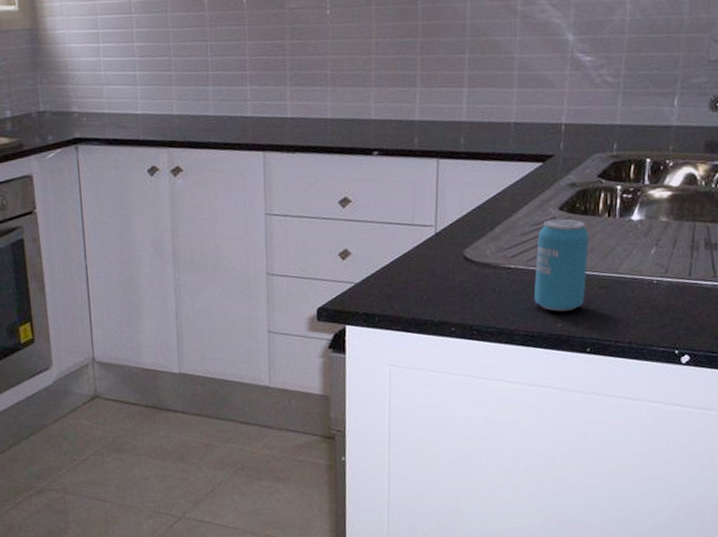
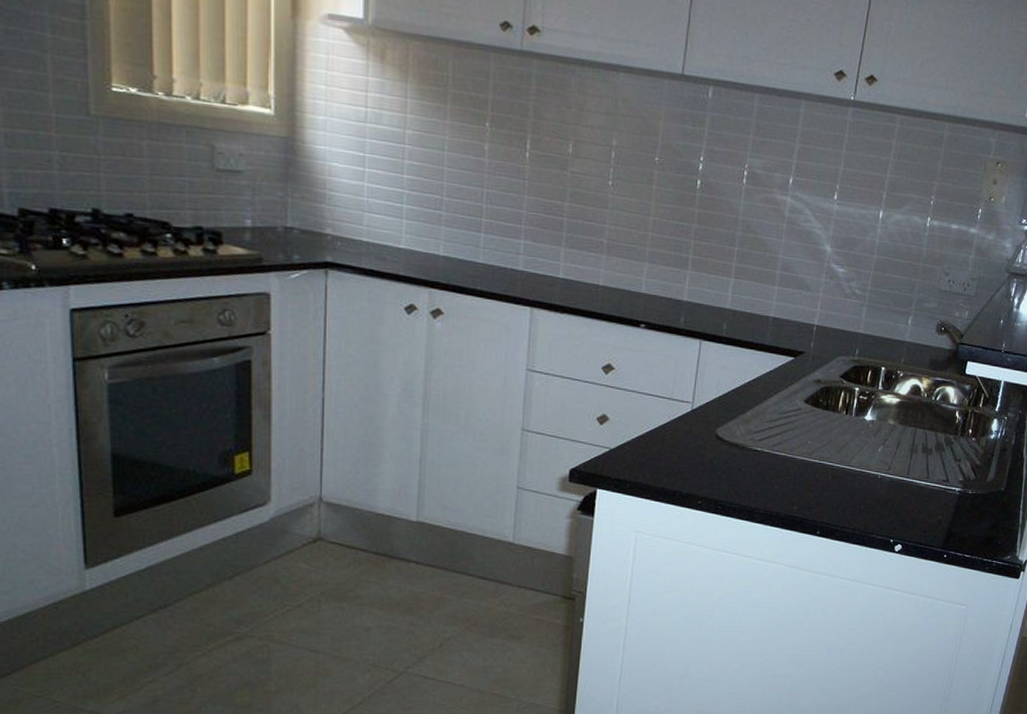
beverage can: present [533,218,590,312] -> none [775,410,829,495]

